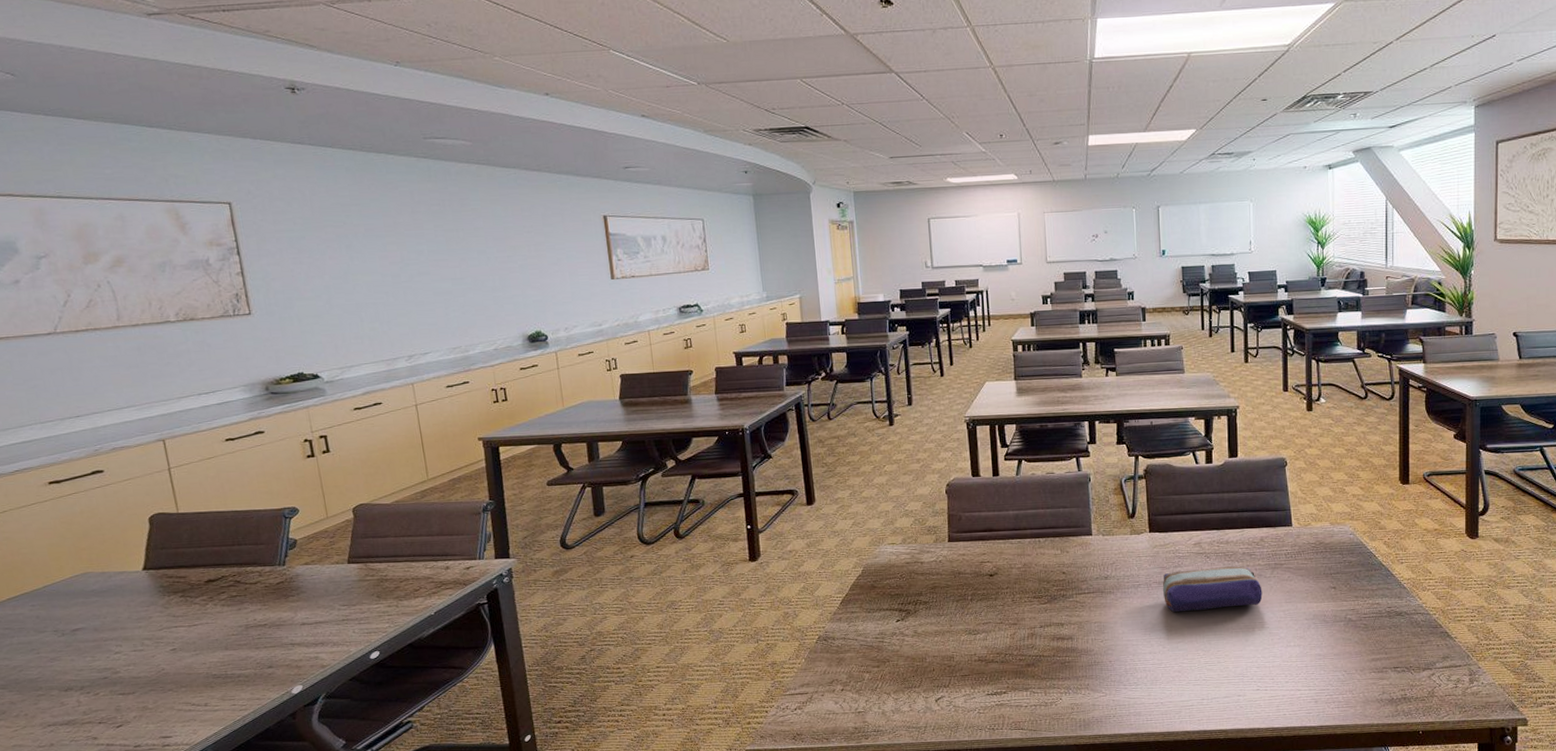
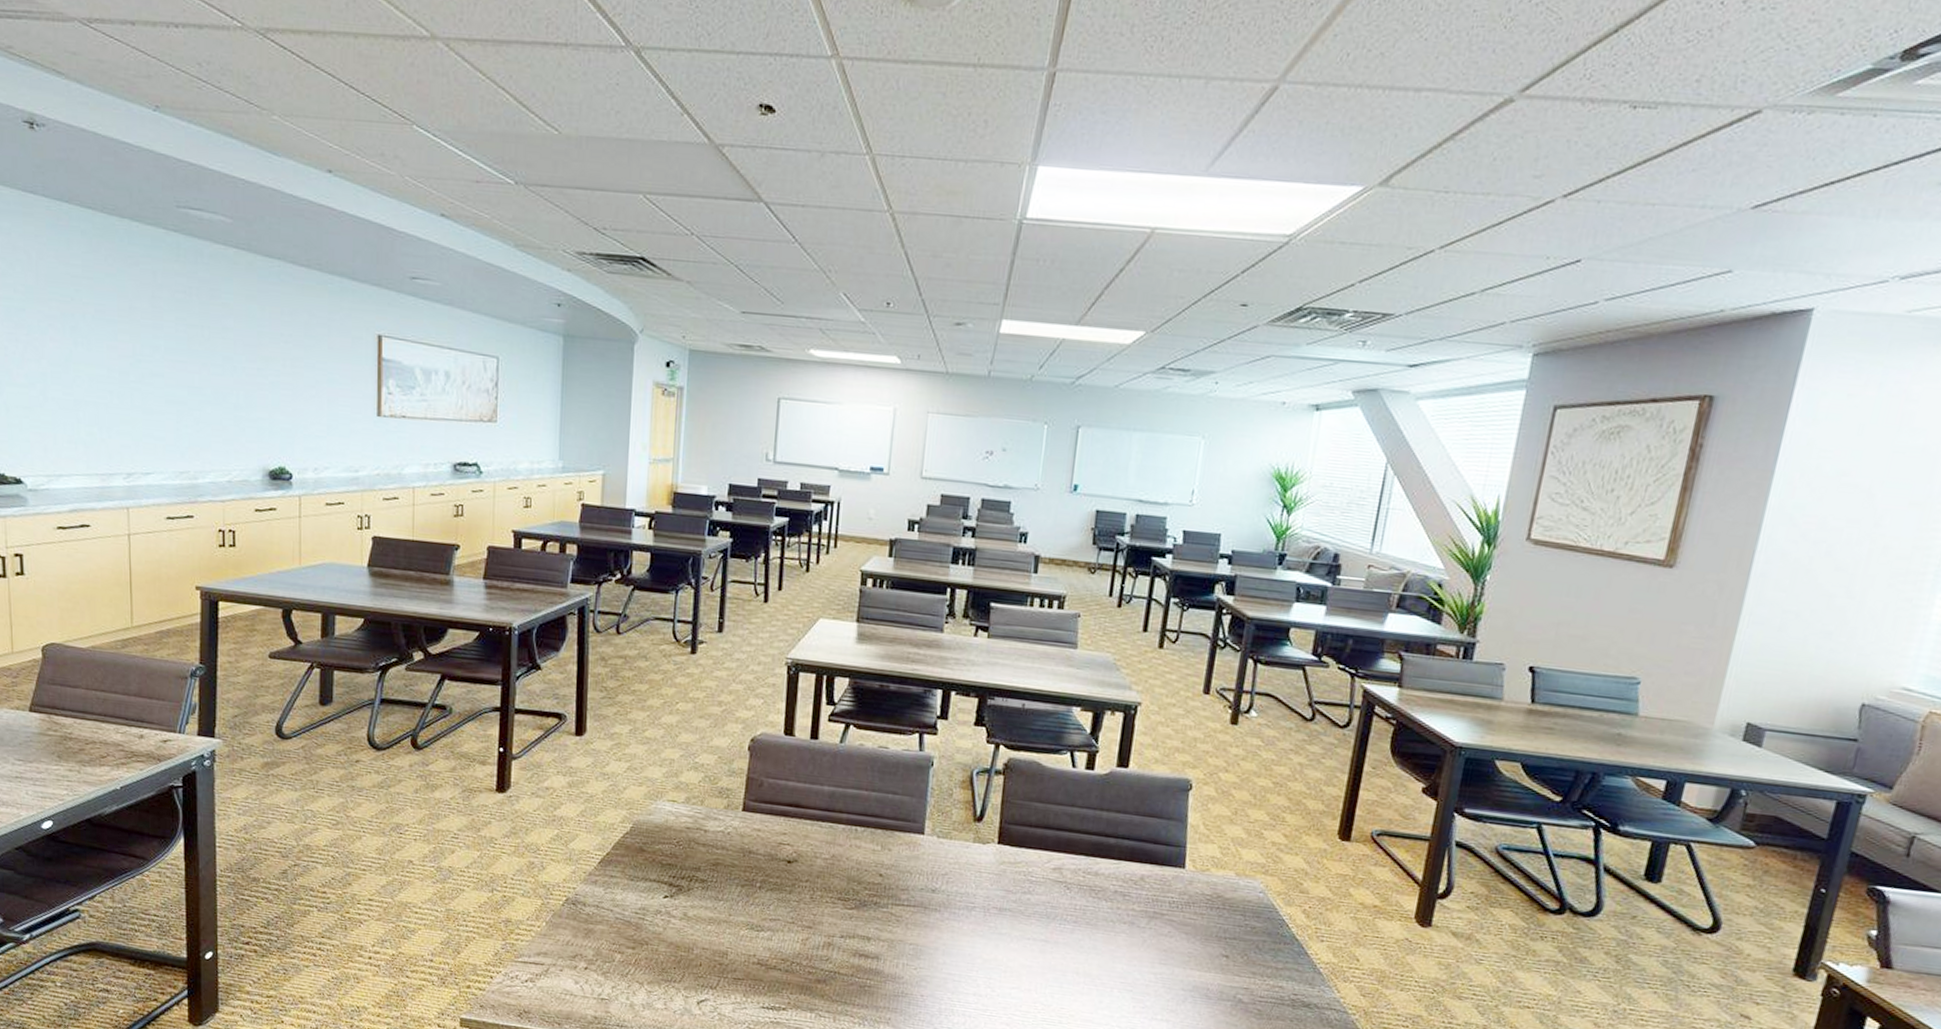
pencil case: present [1162,565,1263,613] -> none [1002,898,1132,960]

